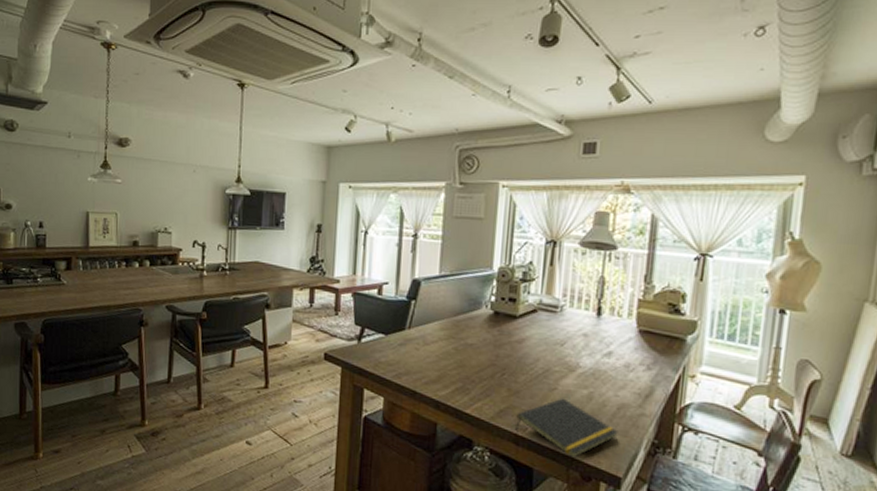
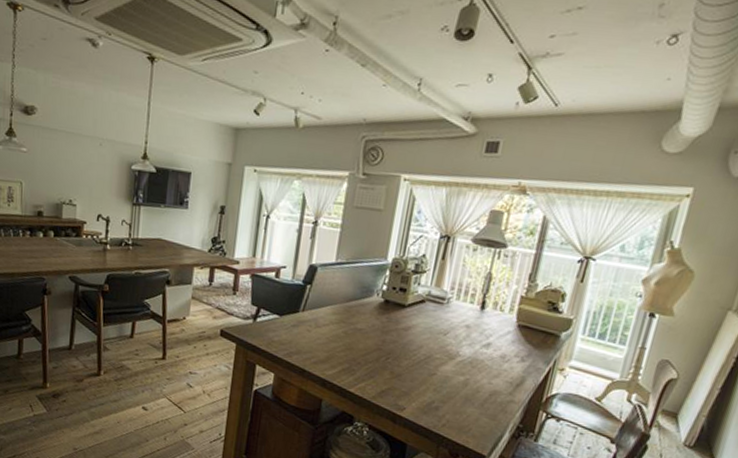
notepad: present [515,398,618,459] -> none [394,382,488,437]

